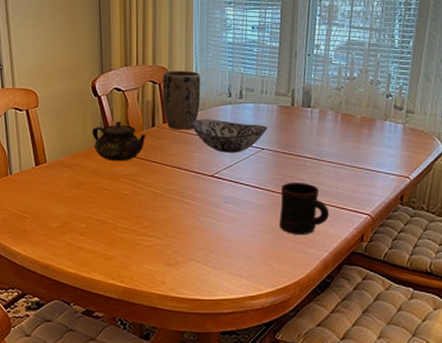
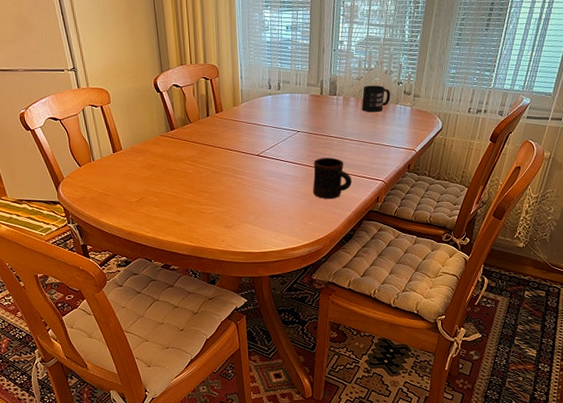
teapot: present [92,120,146,162] -> none [158,112,203,147]
plant pot: present [162,70,201,130] -> none [213,67,246,119]
decorative bowl: present [191,119,268,153] -> none [239,108,302,136]
mug: none [341,97,378,129] -> present [361,85,390,112]

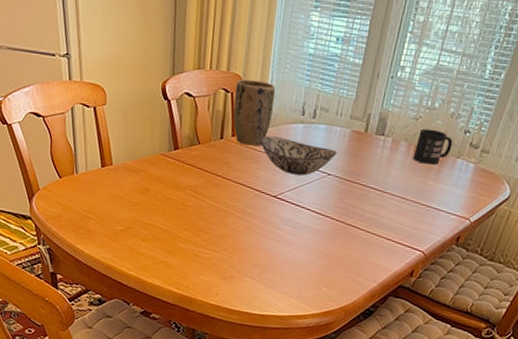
plant pot: none [213,67,246,119] -> present [233,79,276,146]
decorative bowl: none [239,108,302,136] -> present [259,136,338,176]
mug: present [313,157,352,199] -> none [334,211,385,264]

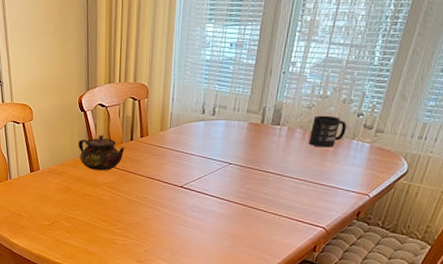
teapot: none [159,128,214,172] -> present [78,134,125,171]
plant pot: present [233,79,276,146] -> none [141,87,178,144]
decorative bowl: present [259,136,338,176] -> none [165,135,237,166]

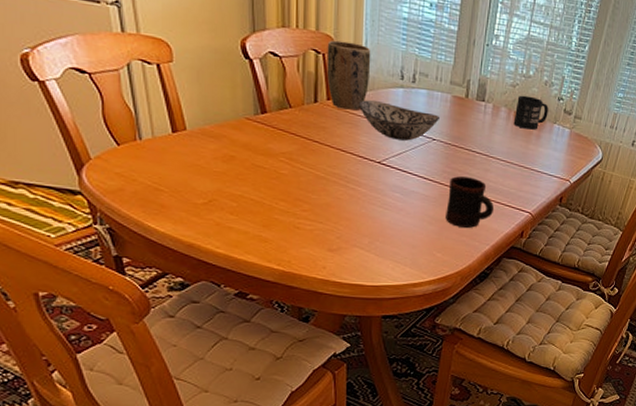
teapot: present [78,134,125,171] -> none [243,90,308,138]
plant pot: none [141,87,178,144] -> present [326,40,371,111]
decorative bowl: none [165,135,237,166] -> present [358,100,441,141]
mug: none [239,195,287,243] -> present [446,176,495,228]

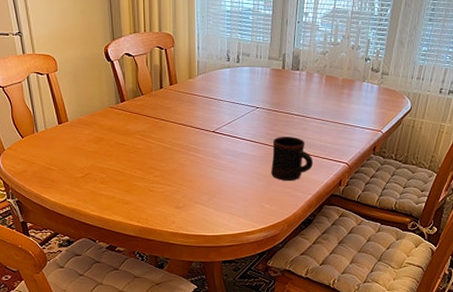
plant pot: present [326,40,371,111] -> none [168,37,203,91]
decorative bowl: present [358,100,441,141] -> none [194,81,262,111]
mug: present [513,95,549,130] -> none [326,60,357,90]

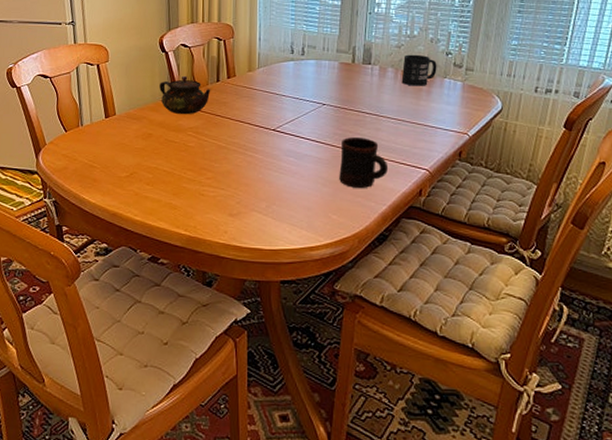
teapot: none [107,83,155,120] -> present [159,75,211,115]
mug: none [326,60,357,90] -> present [401,54,437,86]

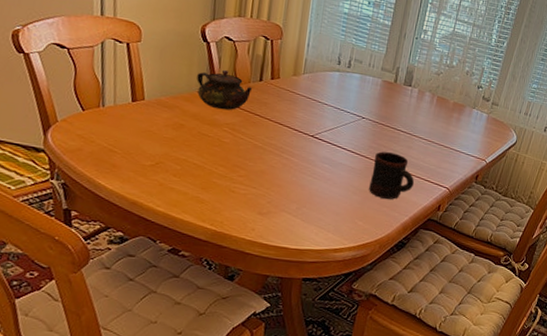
mug: present [401,54,437,86] -> none [436,82,469,113]

